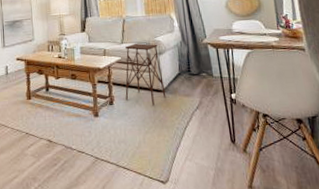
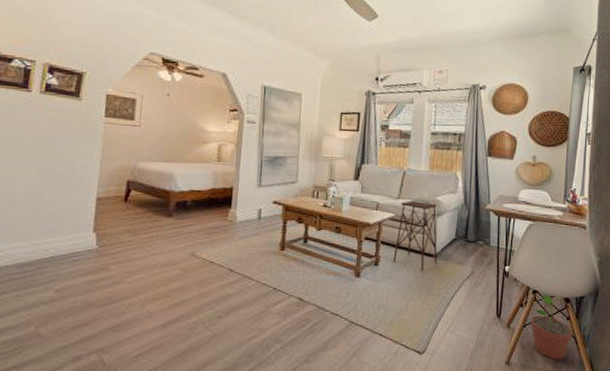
potted plant: none [266,115,312,181] -> present [530,292,573,360]

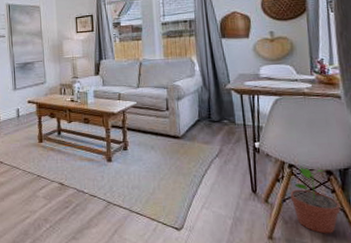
side table: present [393,200,438,271] -> none [140,87,184,153]

